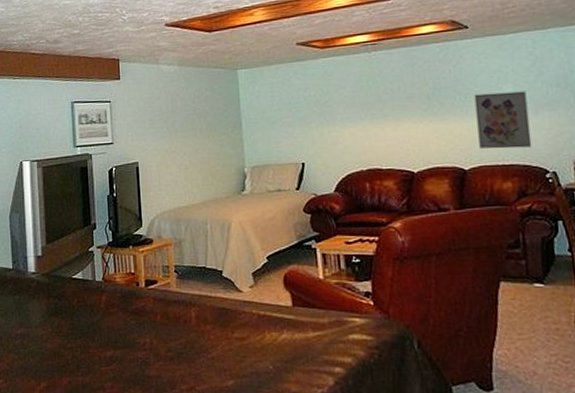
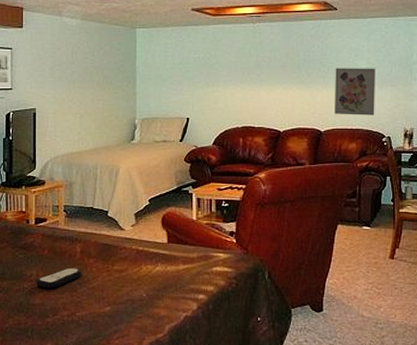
remote control: none [150,334,199,359] -> present [35,267,81,289]

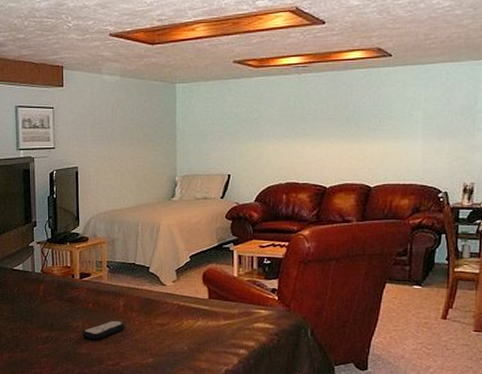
wall art: present [335,68,376,116] -> none [386,118,433,170]

